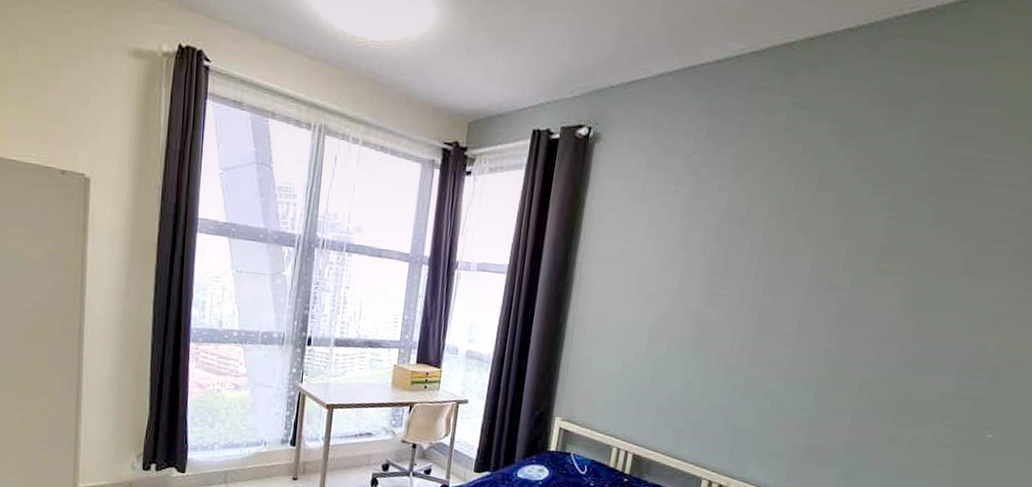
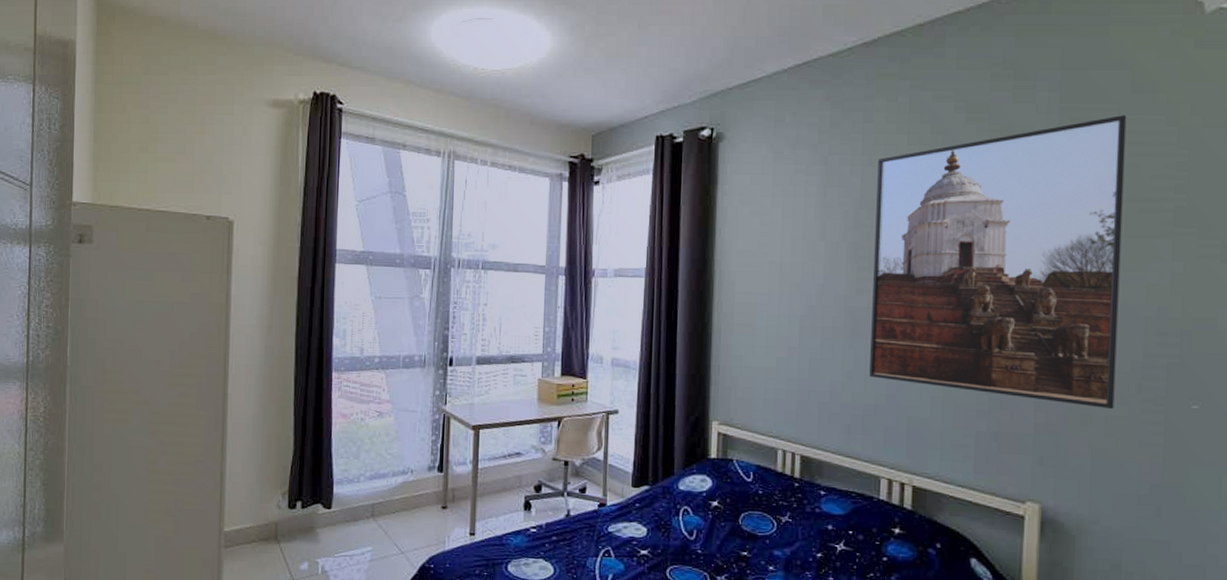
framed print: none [706,153,989,433] -> present [869,115,1127,410]

